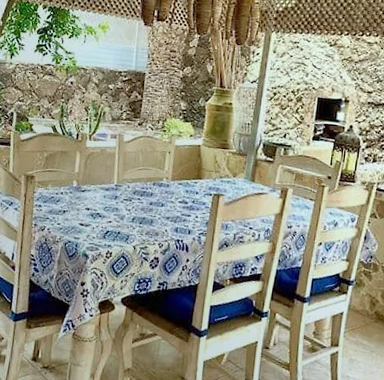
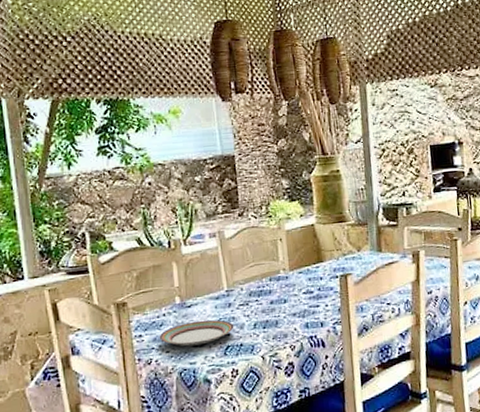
plate: none [54,204,116,225] -> present [159,319,234,347]

